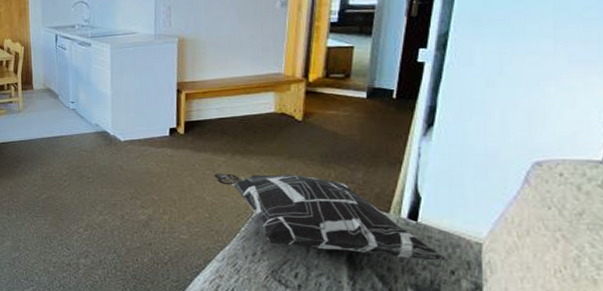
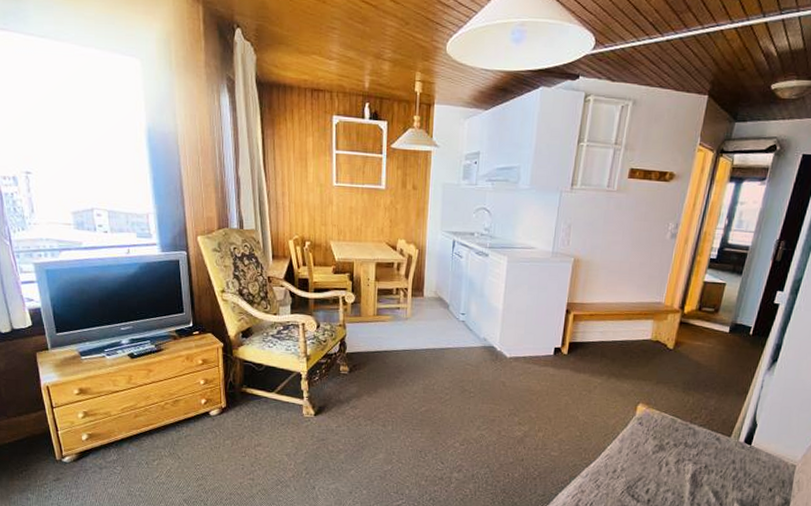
decorative pillow: present [214,173,448,261] -> none [589,394,769,480]

